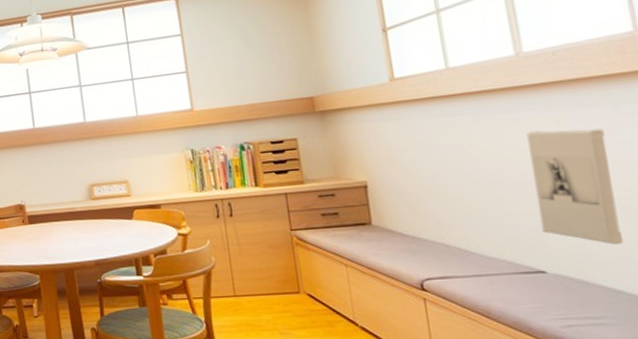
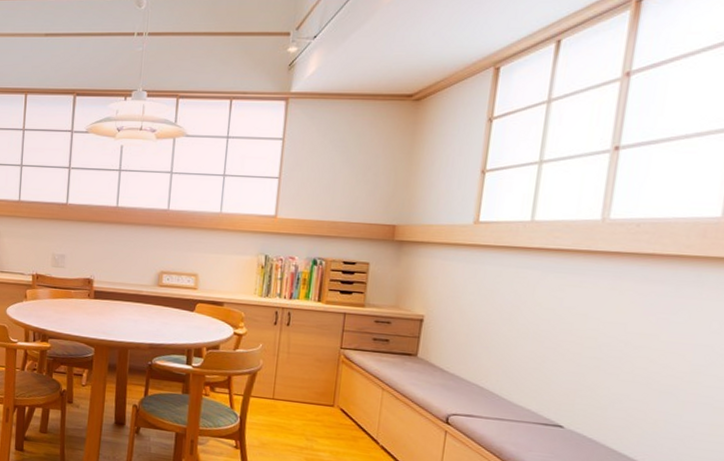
wall sculpture: present [526,128,624,245] -> none [572,296,660,414]

